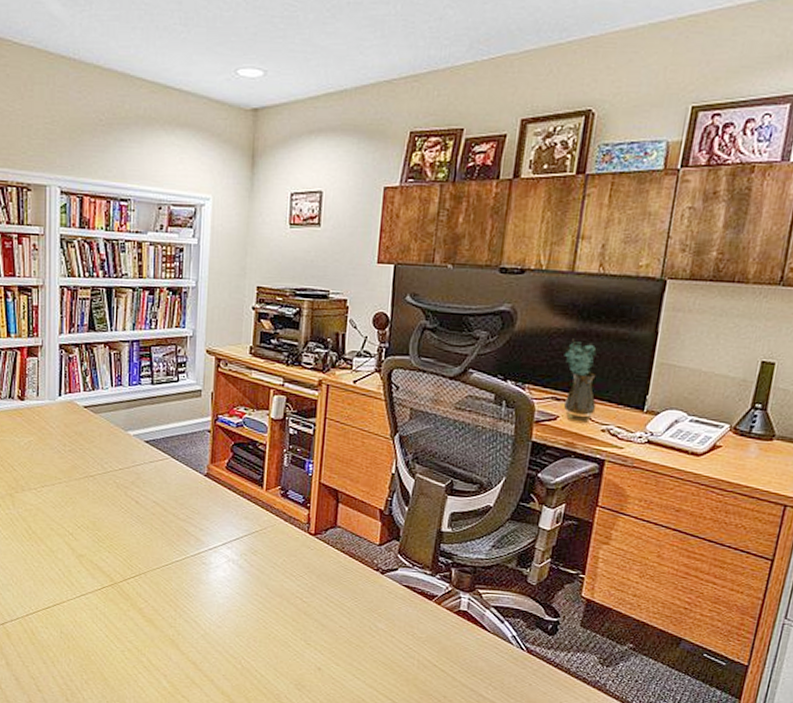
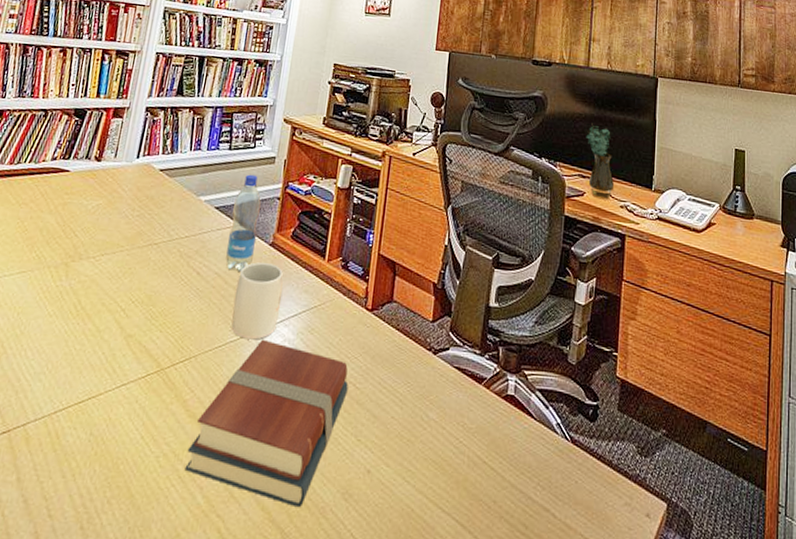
books: none [148,559,295,694] -> present [184,339,349,508]
bottle: none [162,408,191,501] -> present [226,174,261,273]
mug: none [174,491,223,560] -> present [231,262,284,340]

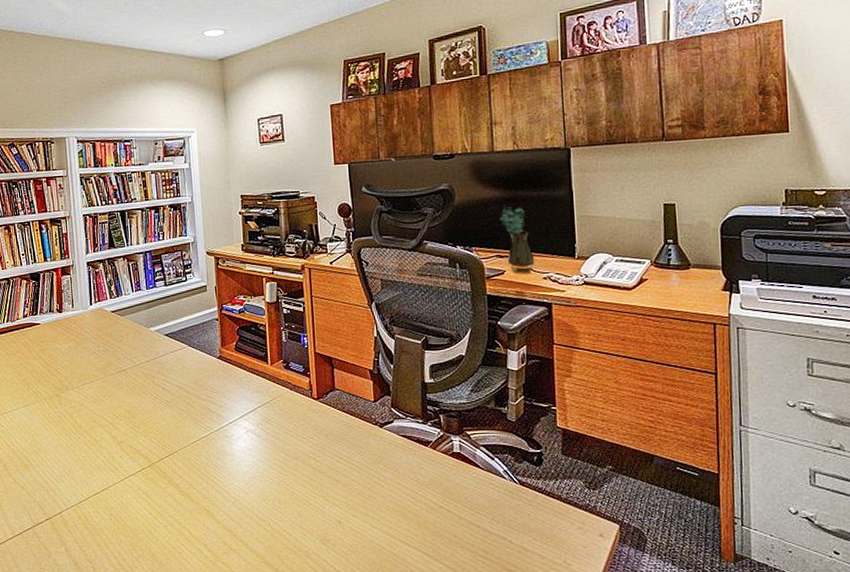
books: present [184,339,349,508] -> none [188,432,310,553]
bottle: present [226,174,261,273] -> none [180,303,206,384]
mug: present [231,262,284,340] -> none [197,372,239,434]

